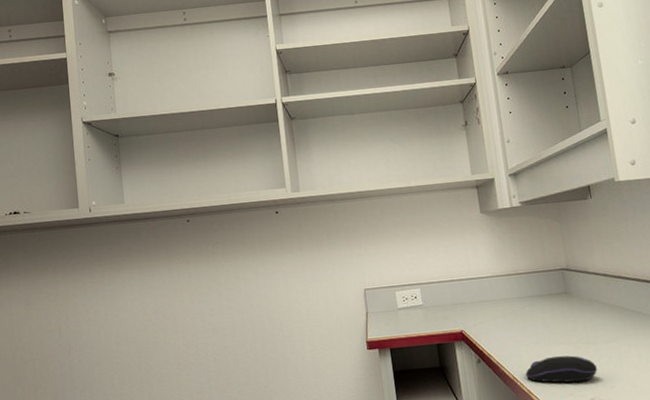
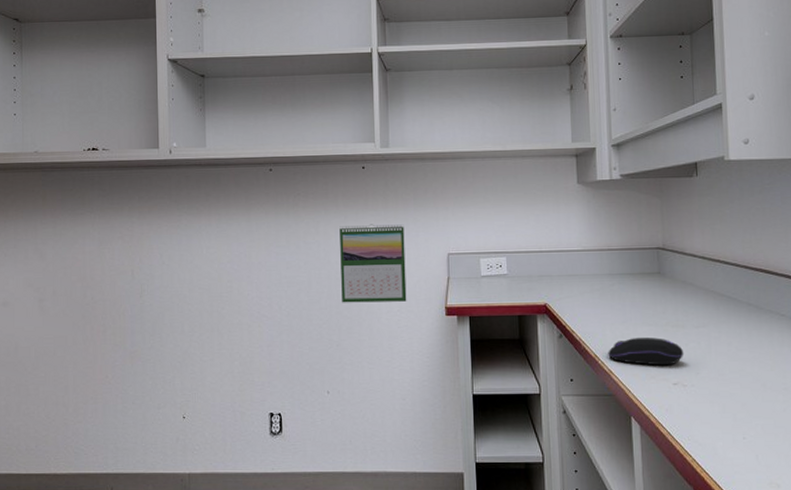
calendar: none [258,264,329,345] -> present [339,224,407,303]

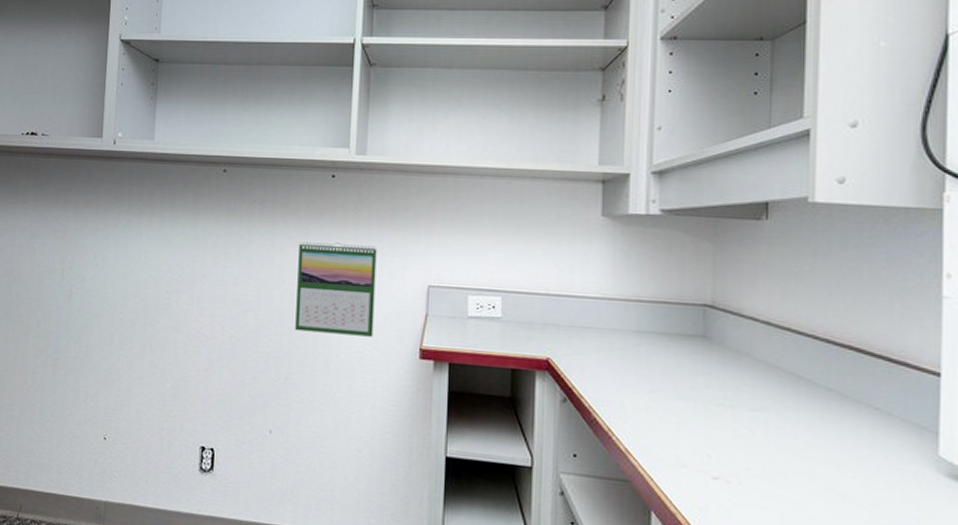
computer mouse: present [608,338,684,366] -> none [626,413,731,454]

